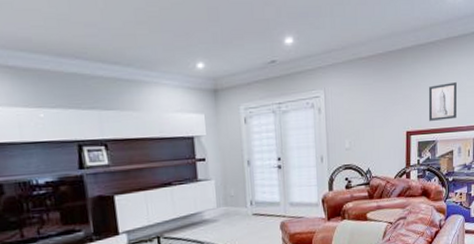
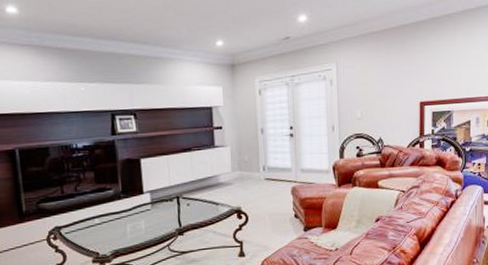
wall art: present [428,82,457,121] -> none [443,53,474,92]

